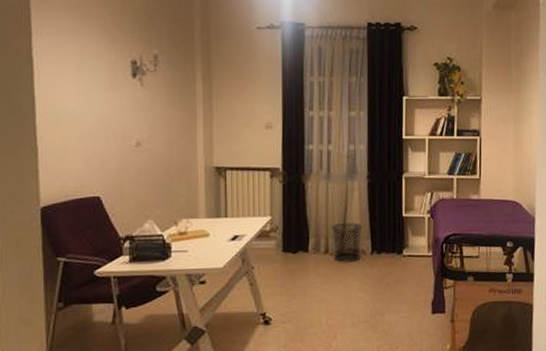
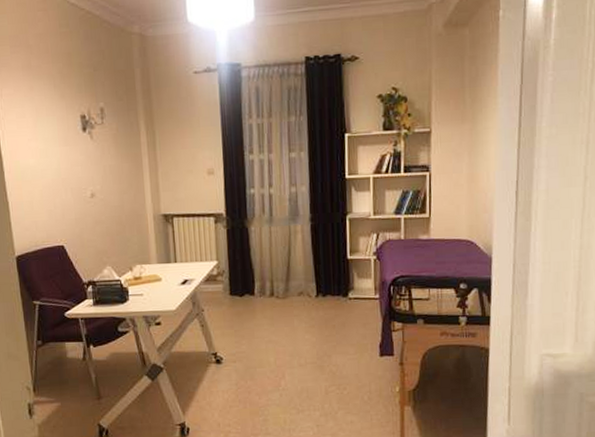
waste bin: present [332,223,362,262] -> none [276,266,307,305]

